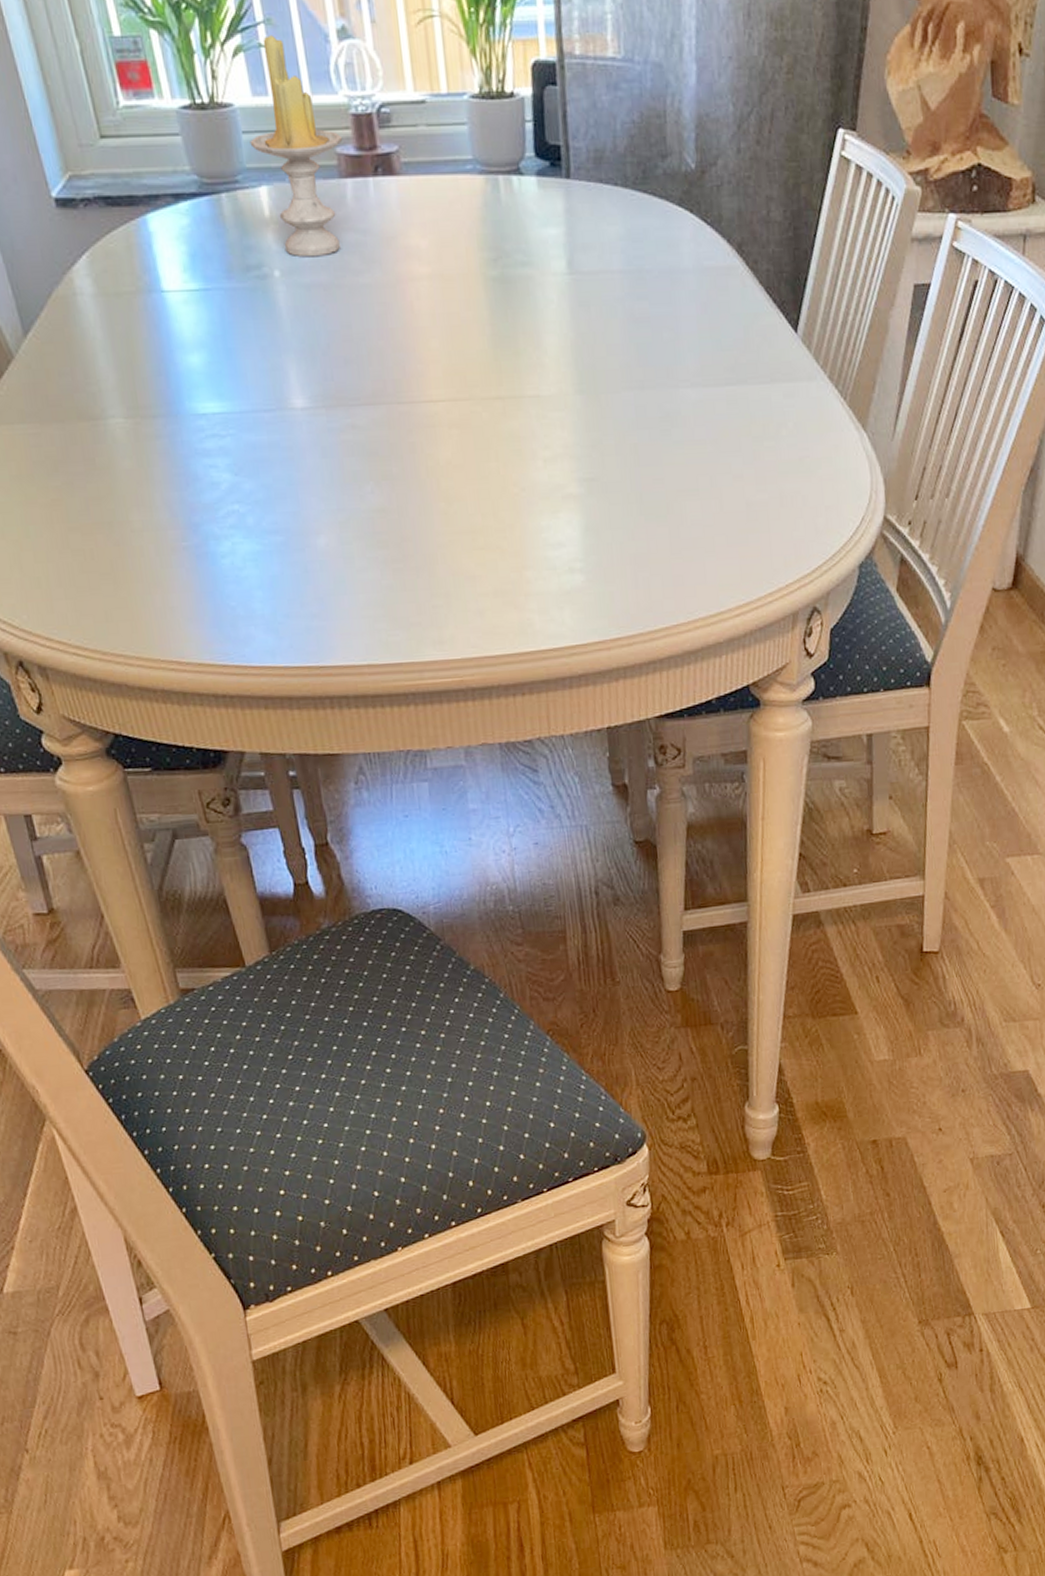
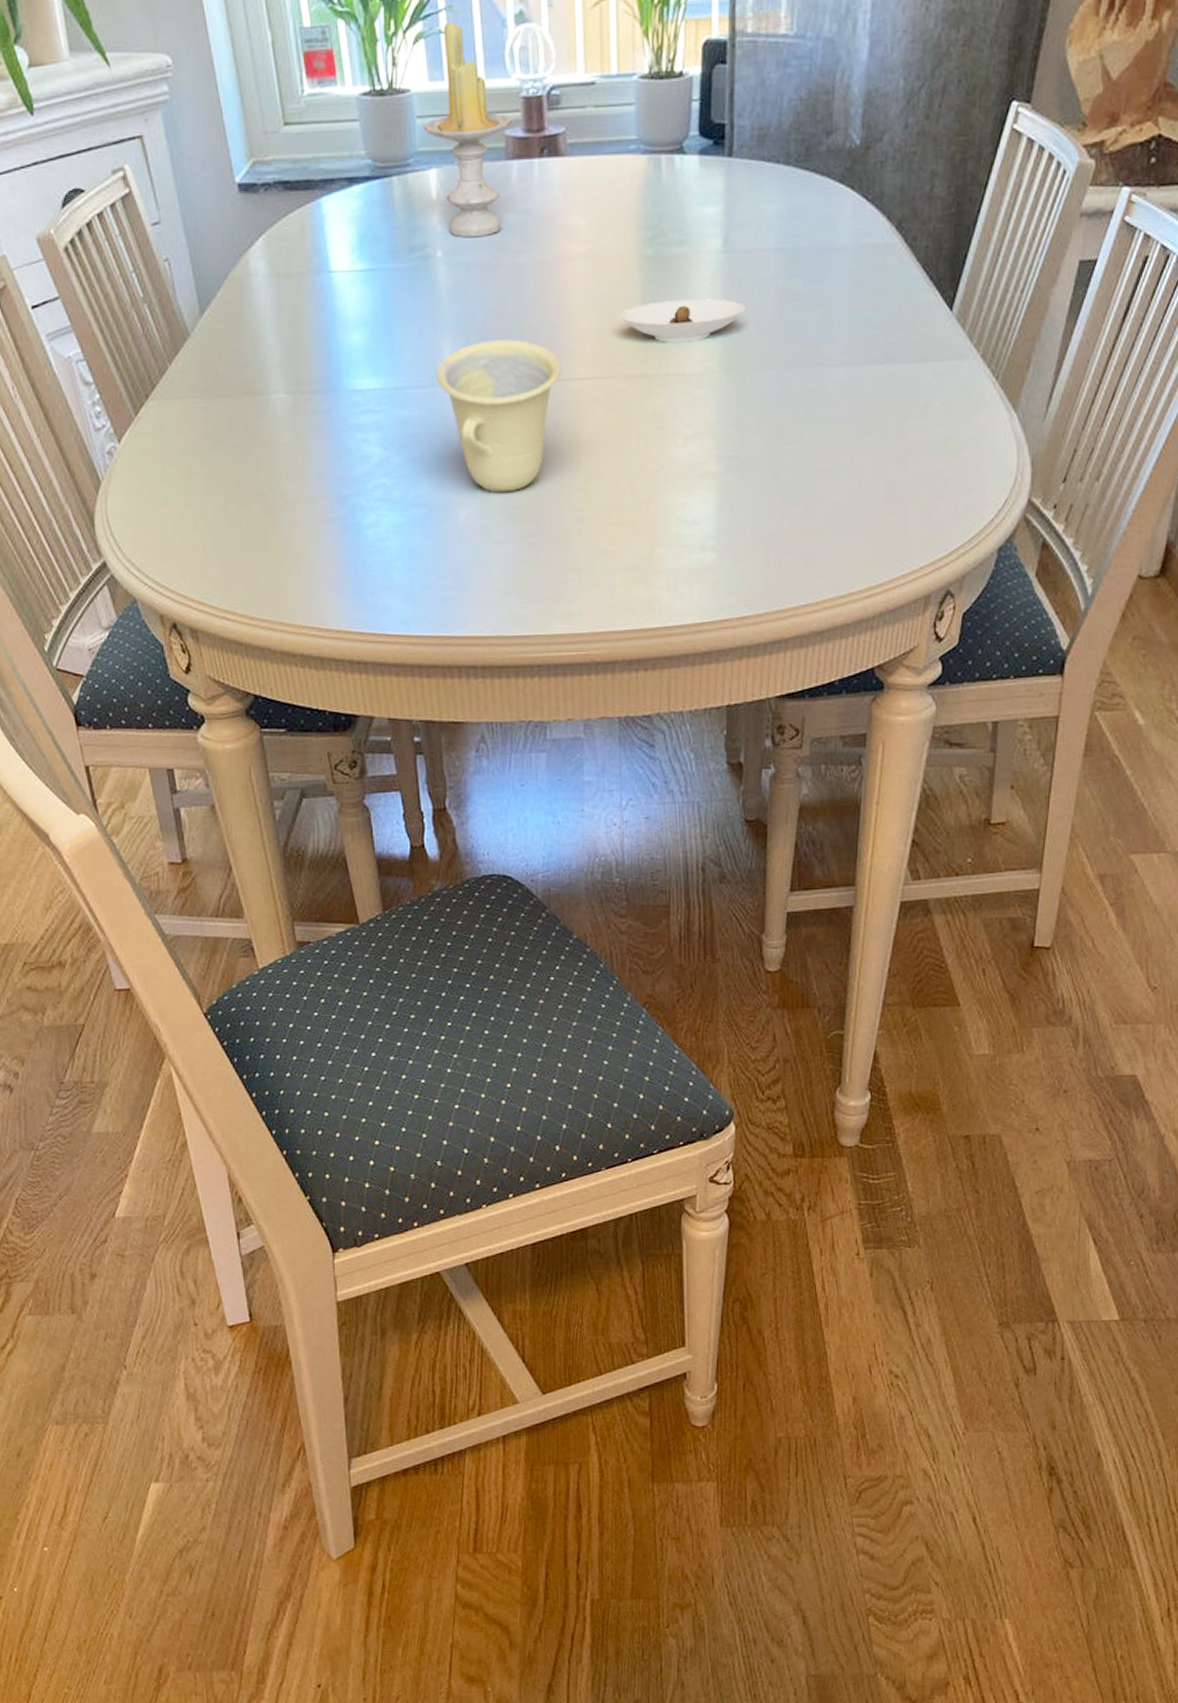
cup: none [282,361,414,519] -> present [435,339,562,493]
saucer: none [468,320,596,365] -> present [619,299,746,343]

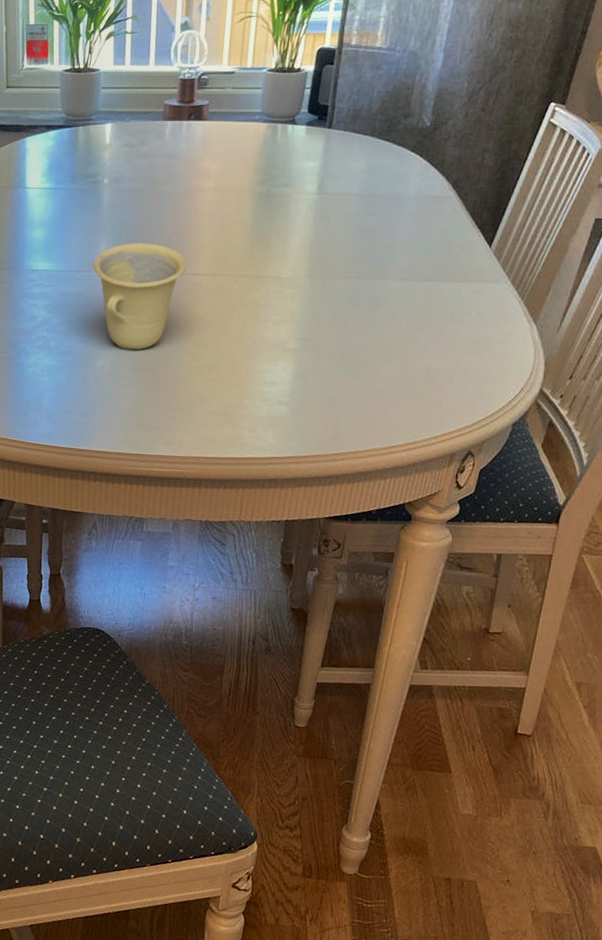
candle: present [423,22,513,238] -> none [105,26,171,172]
saucer: present [619,299,746,343] -> none [234,225,331,255]

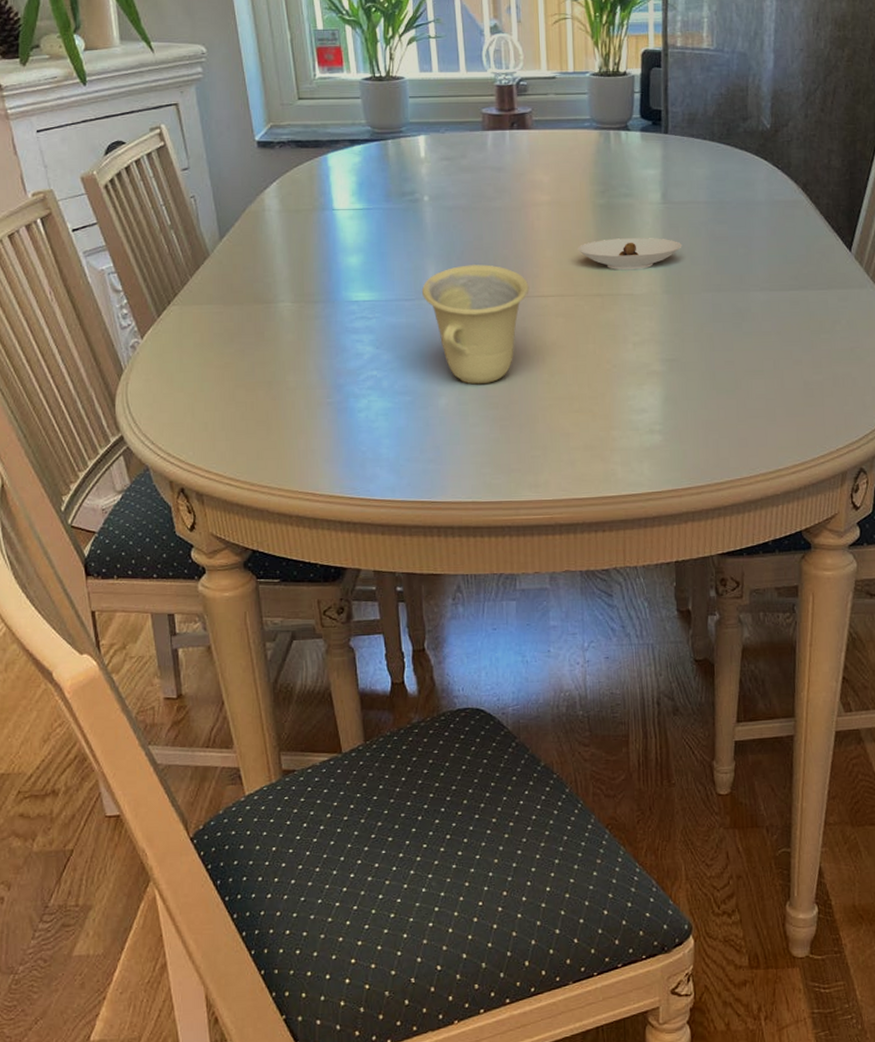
saucer: none [234,225,331,255] -> present [577,238,682,271]

